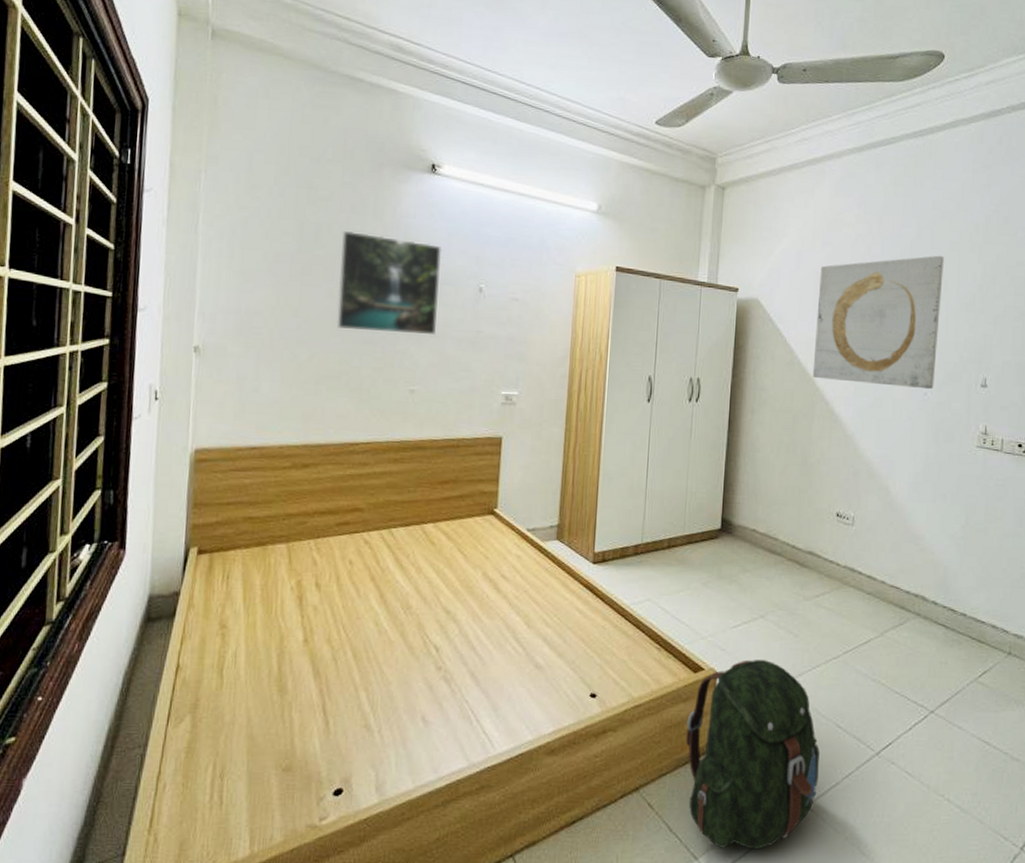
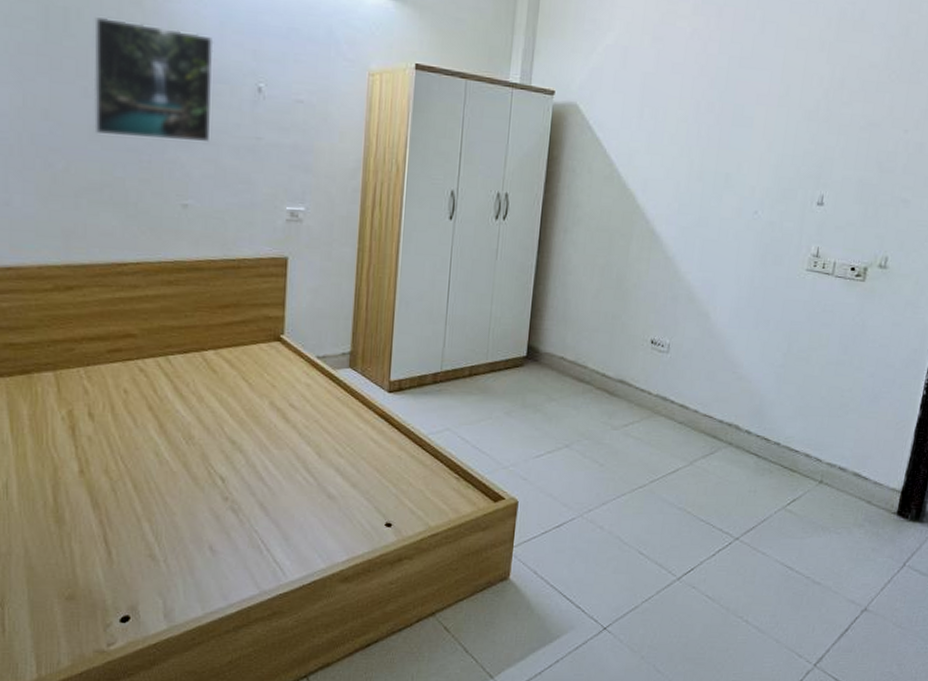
backpack: present [685,660,820,850] -> none [483,489,620,668]
wall art: present [812,255,944,390] -> none [633,54,789,208]

